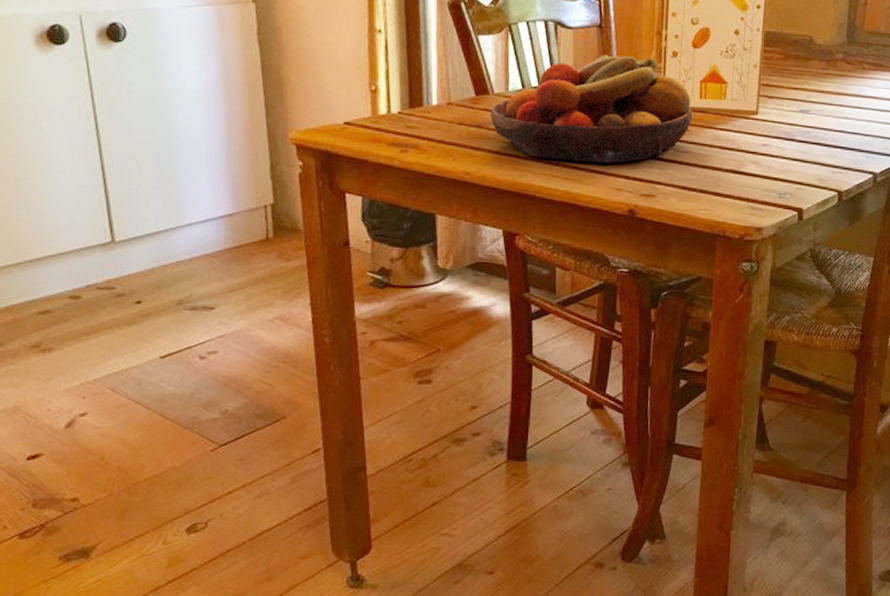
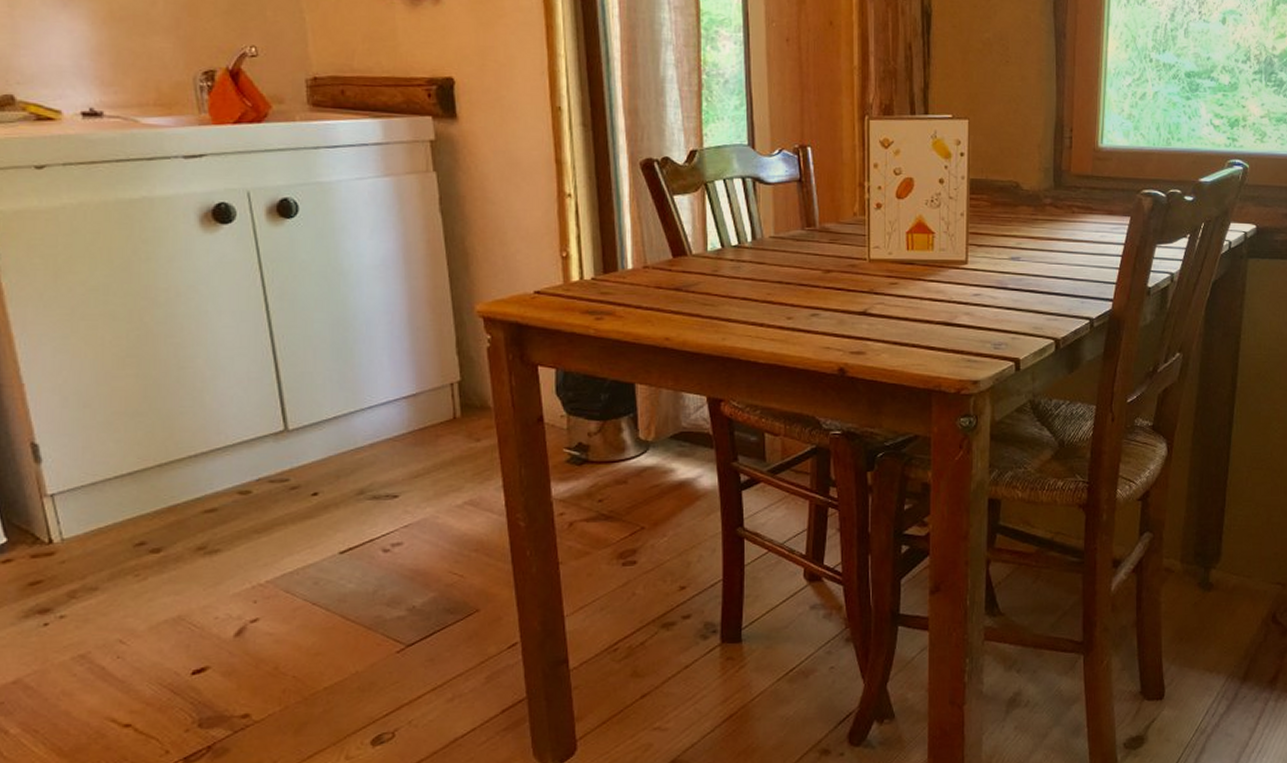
fruit bowl: present [490,55,693,163] -> none [689,210,901,321]

